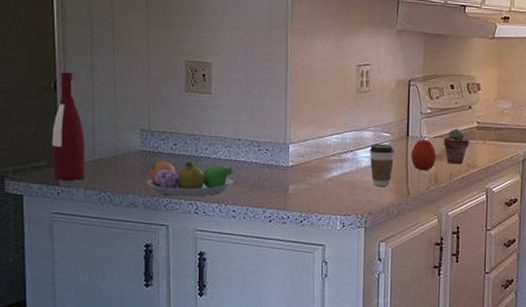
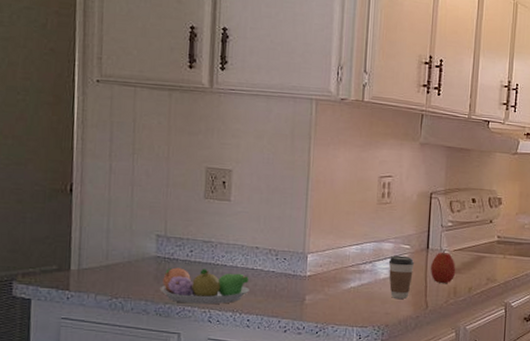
wine bottle: present [52,72,86,180] -> none [63,175,99,285]
potted succulent: present [443,128,470,163] -> none [463,242,490,277]

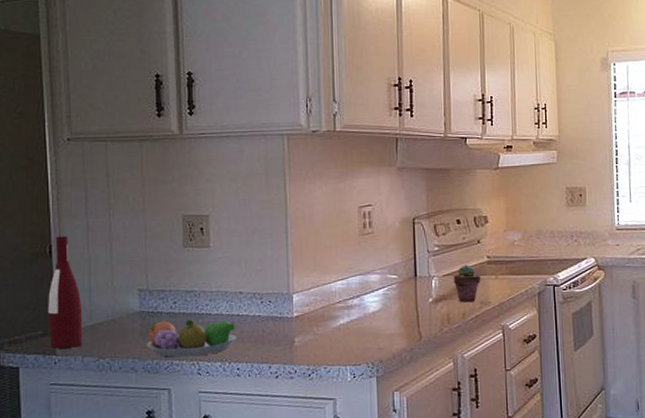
wine bottle: none [63,175,99,285] -> present [48,236,83,348]
coffee cup: present [388,255,415,299] -> none [376,286,404,332]
apple: present [430,251,456,283] -> none [420,278,448,311]
potted succulent: none [463,242,490,277] -> present [453,265,482,302]

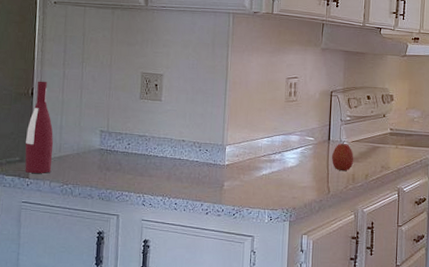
fruit bowl: present [146,320,237,358] -> none [102,158,177,190]
apple: none [420,278,448,311] -> present [331,143,354,171]
potted succulent: present [453,265,482,302] -> none [360,134,384,165]

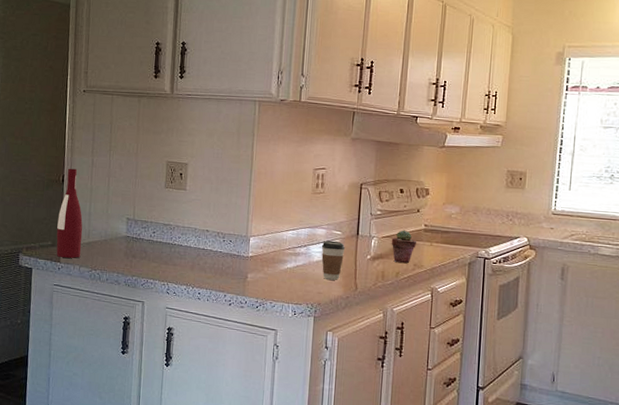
coffee cup: none [295,146,318,185] -> present [321,240,346,280]
apple: present [331,143,354,171] -> none [359,238,384,267]
potted succulent: none [360,134,384,165] -> present [391,230,417,263]

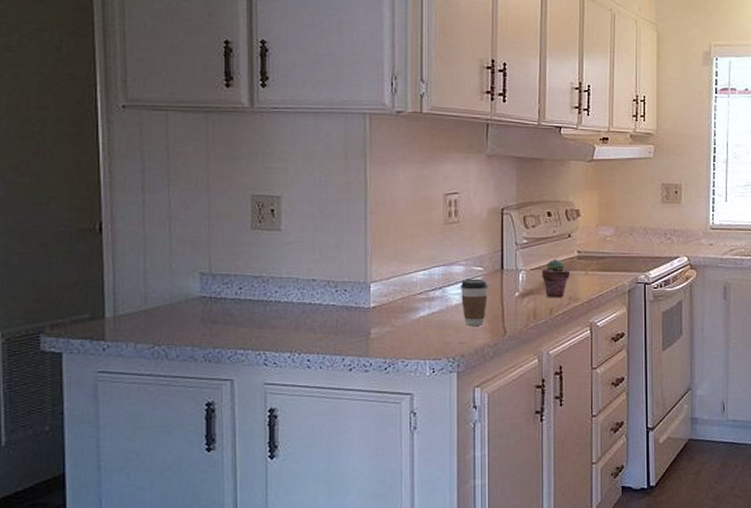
wine bottle: present [56,168,83,258] -> none [97,212,136,333]

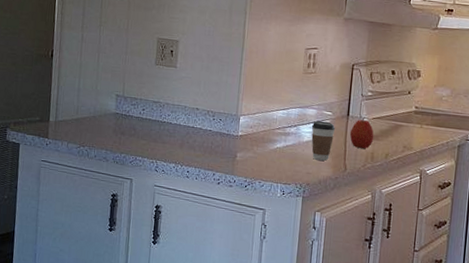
apple: none [506,271,535,306] -> present [349,119,374,149]
potted succulent: present [541,259,571,297] -> none [381,111,408,145]

